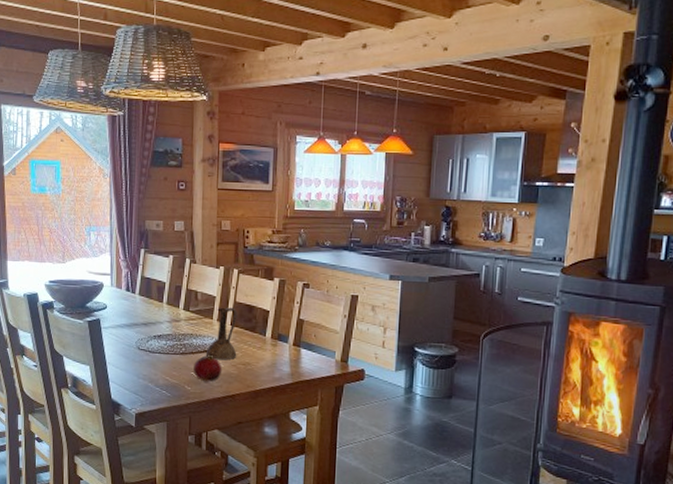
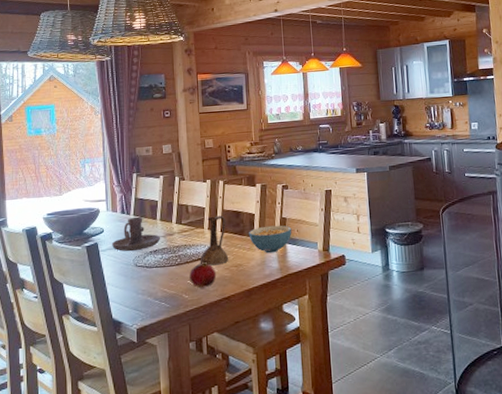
candle holder: none [114,296,167,333] -> present [111,216,161,252]
cereal bowl: none [261,326,309,356] -> present [249,225,292,254]

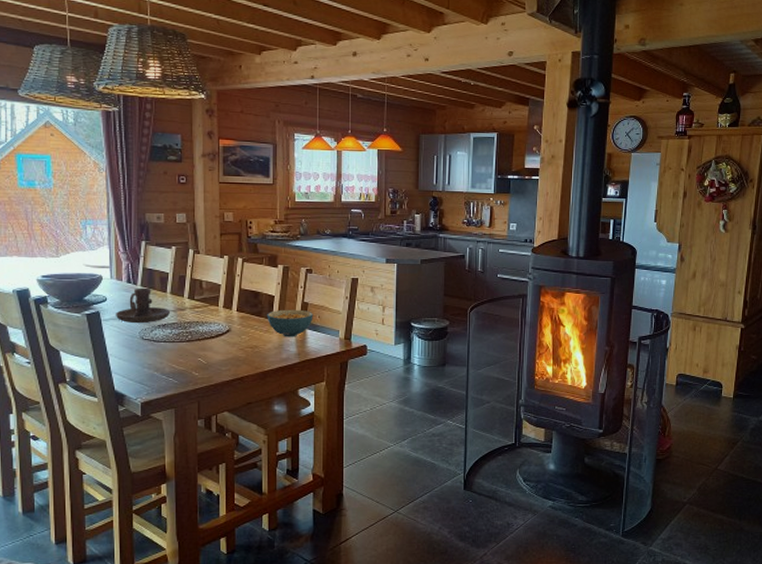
fruit: present [189,261,217,289] -> none [201,340,230,367]
pitcher: present [200,215,229,266] -> none [212,294,244,345]

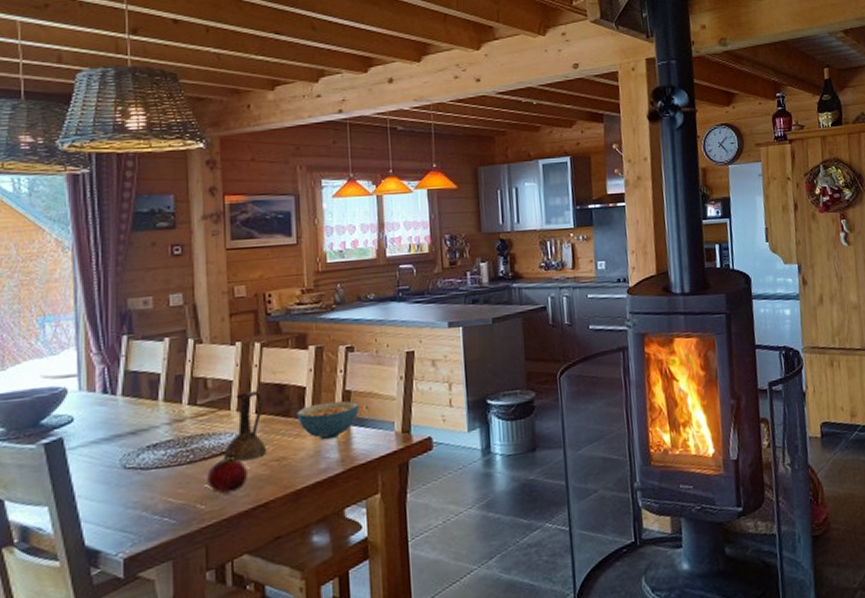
candle holder: present [115,287,171,324] -> none [85,396,165,449]
fruit: none [201,340,230,367] -> present [207,455,249,495]
pitcher: none [212,294,244,345] -> present [223,390,267,462]

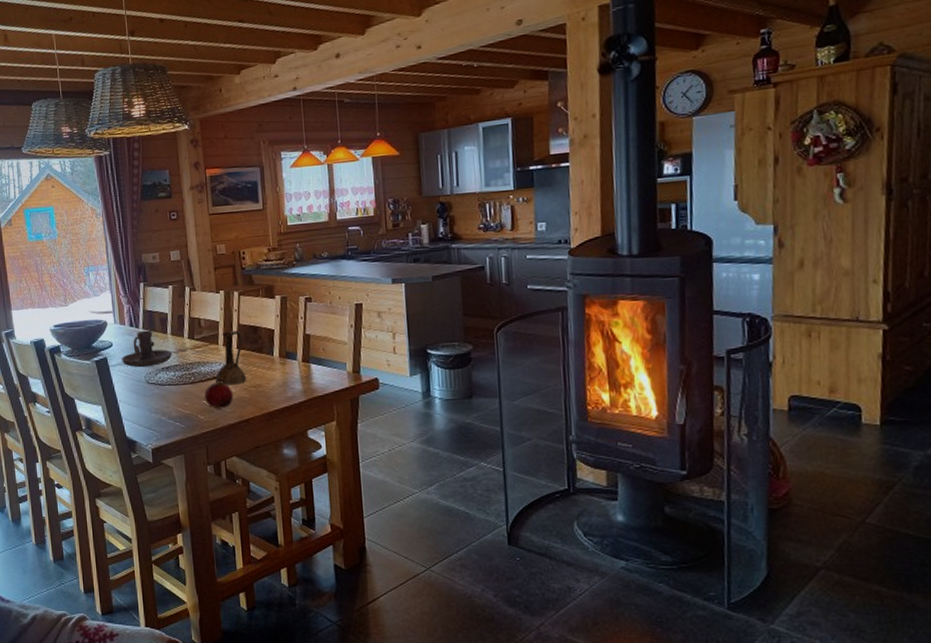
candle holder: none [85,396,165,449] -> present [121,330,173,368]
cereal bowl: present [297,400,359,440] -> none [268,342,317,374]

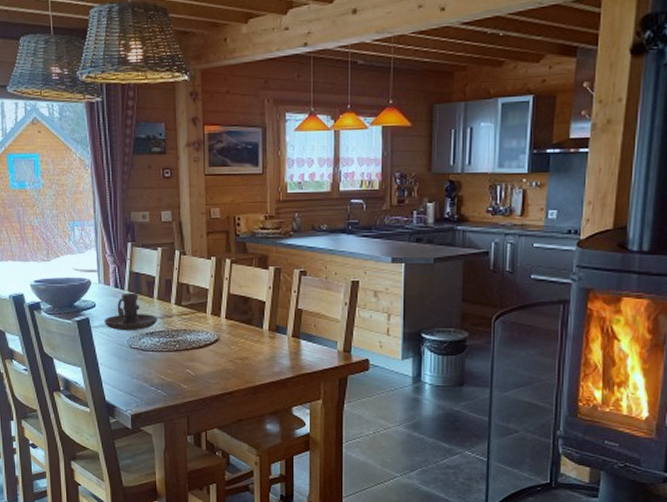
fruit: present [204,380,234,410] -> none [189,350,219,380]
pitcher: present [215,330,247,385] -> none [201,300,234,356]

